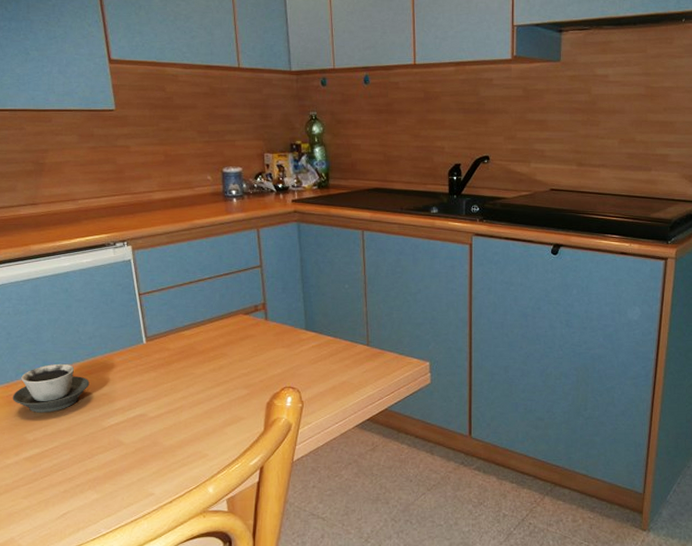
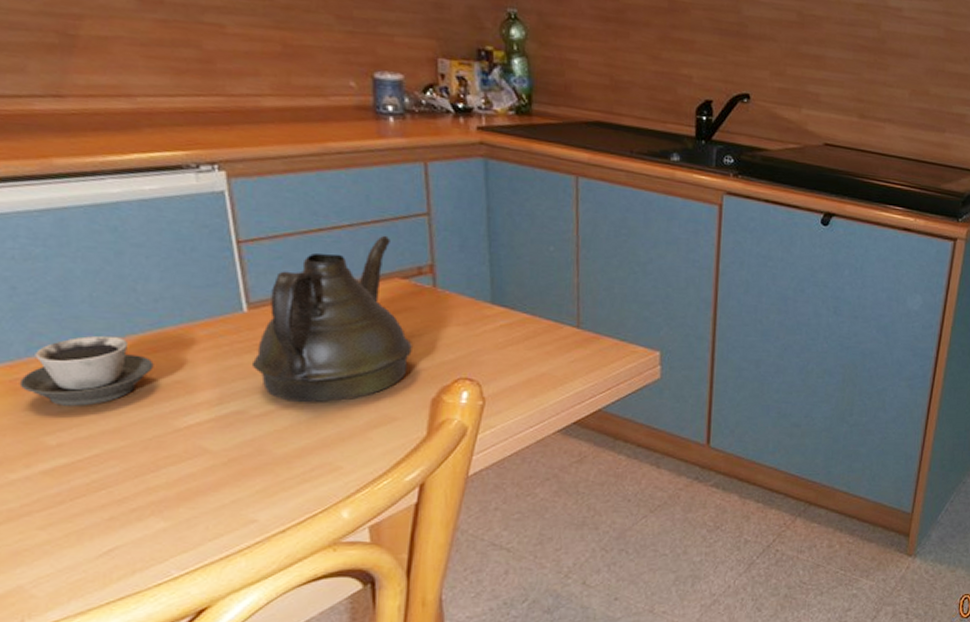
teapot: none [149,283,252,408] -> present [251,235,412,403]

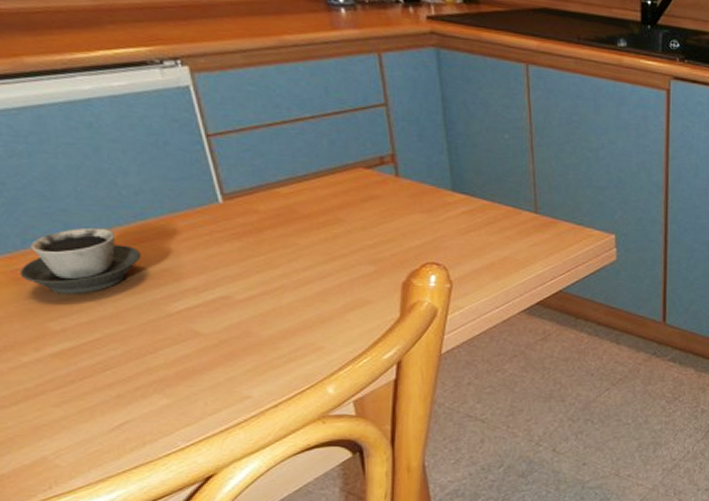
teapot: present [251,235,412,403] -> none [231,126,380,288]

